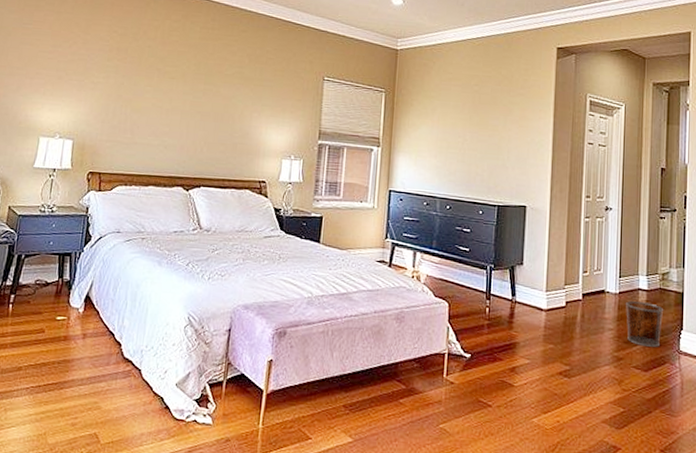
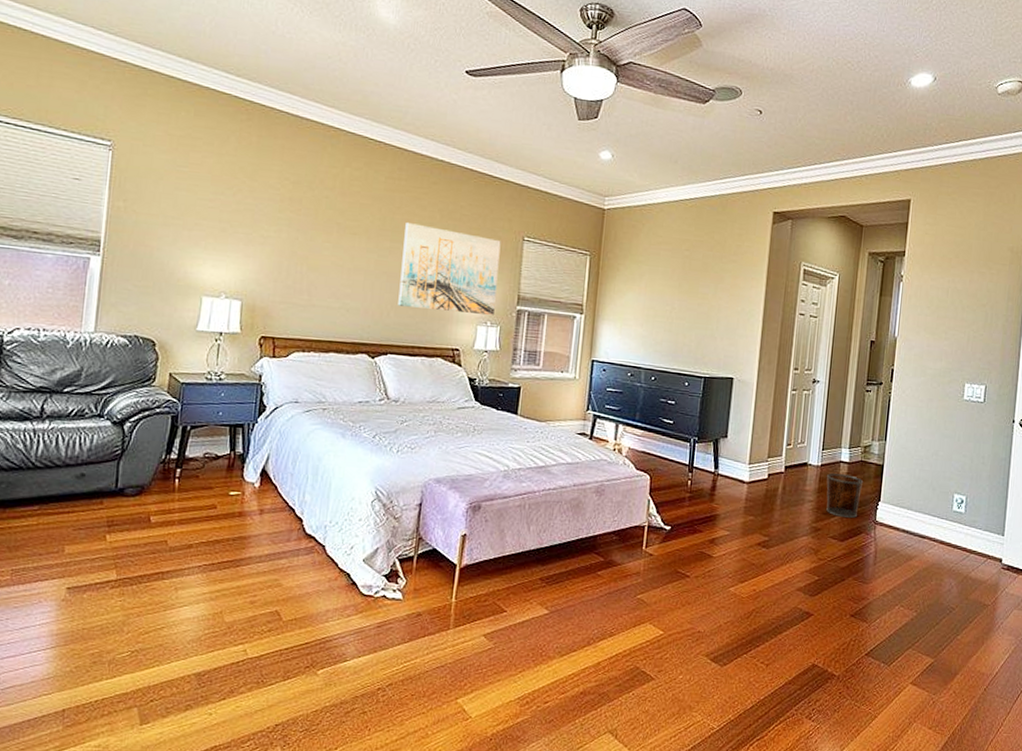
wall art: none [210,67,303,149] -> present [398,223,501,315]

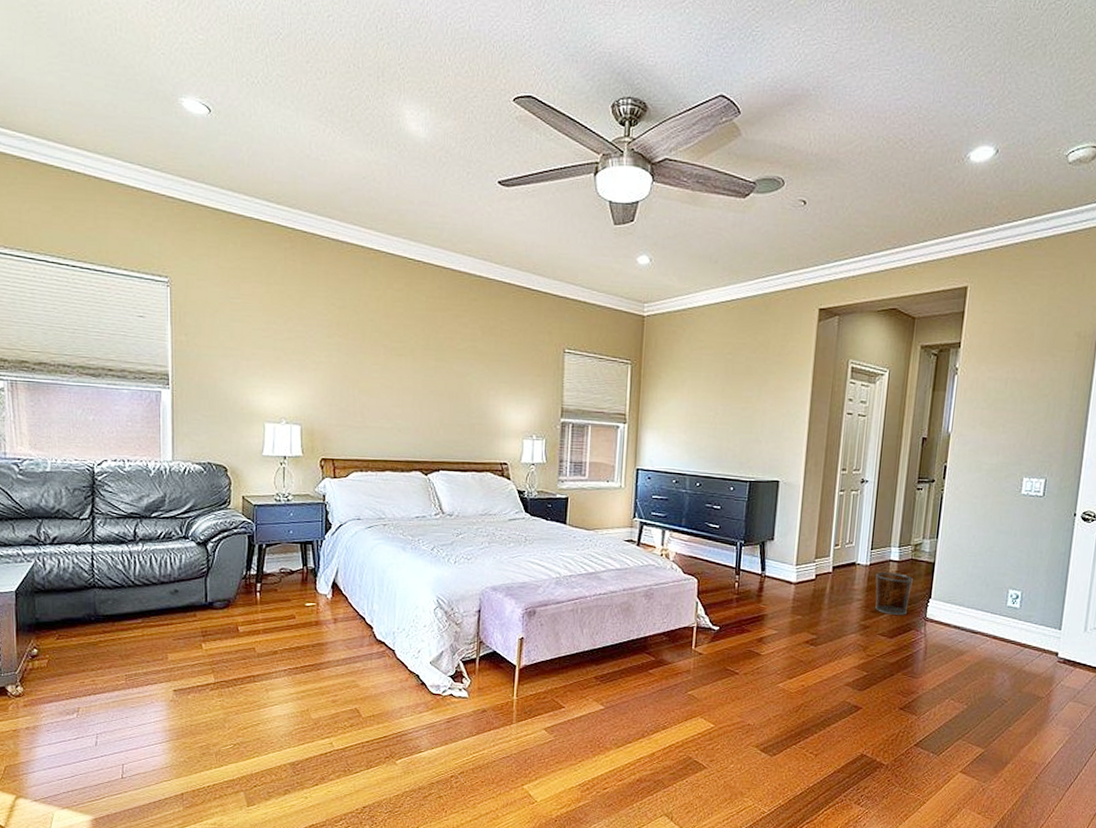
wall art: present [398,223,501,315] -> none [446,341,542,428]

